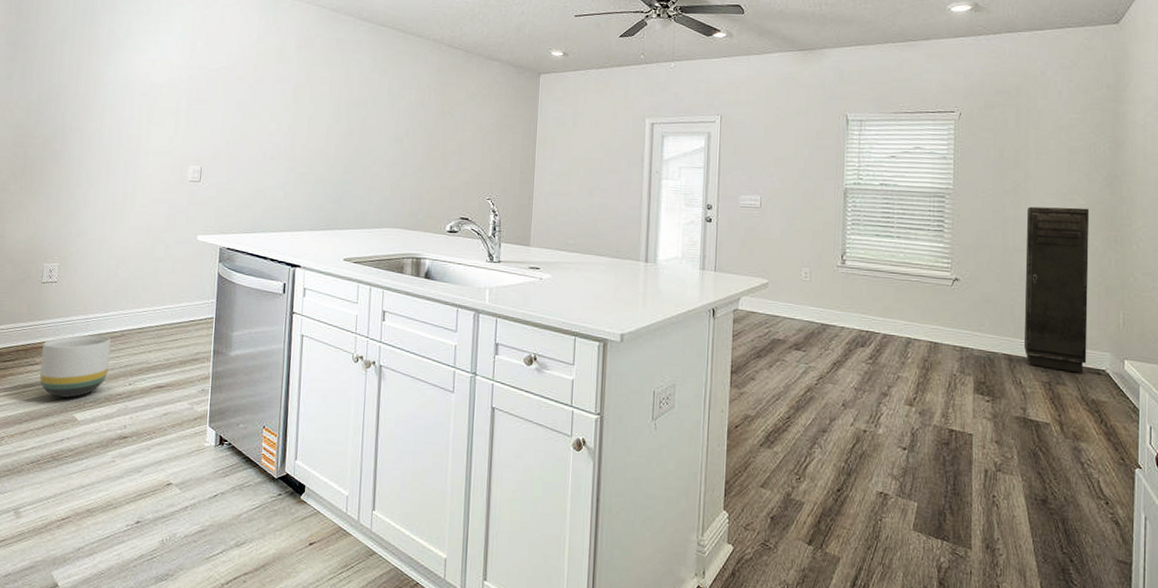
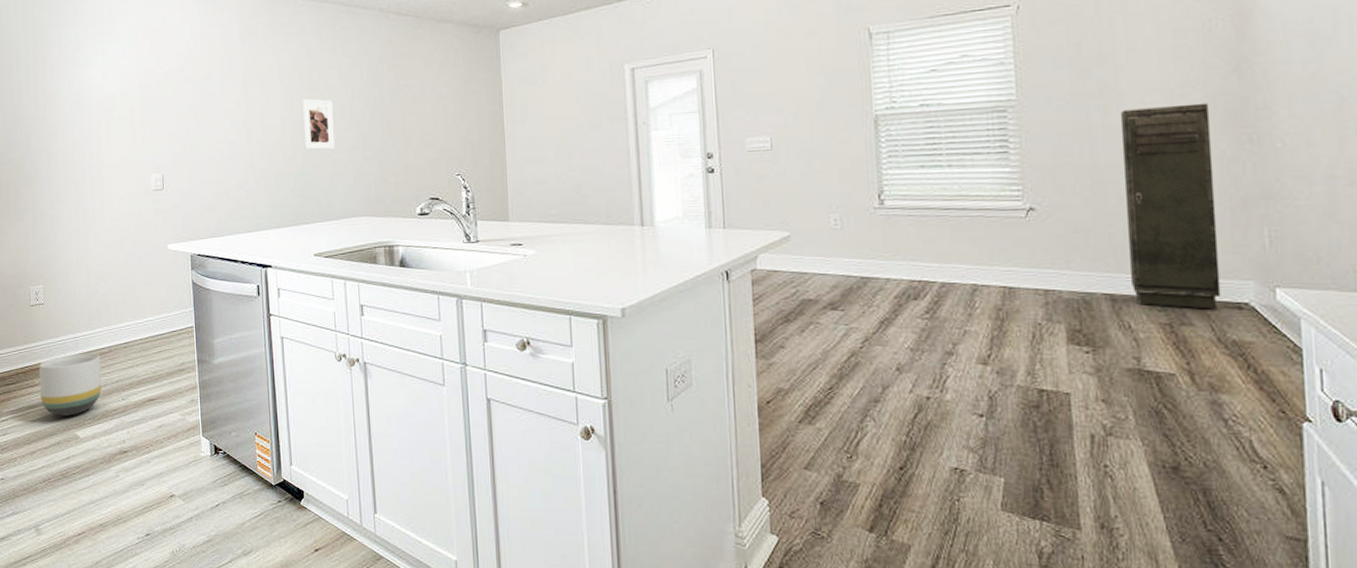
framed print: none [346,112,380,163] -> present [302,99,336,150]

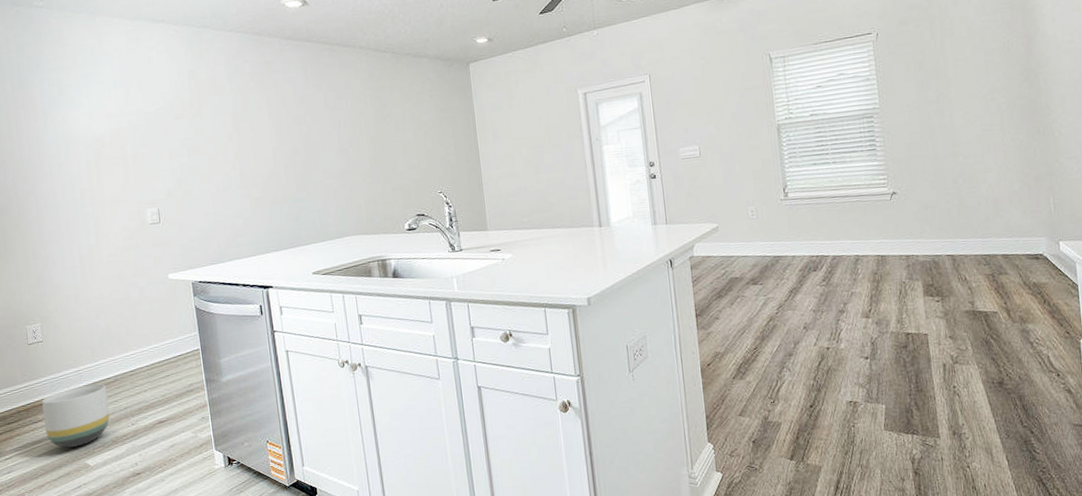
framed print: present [302,99,336,150] -> none [291,130,326,178]
storage cabinet: present [1120,103,1221,309] -> none [951,105,1025,262]

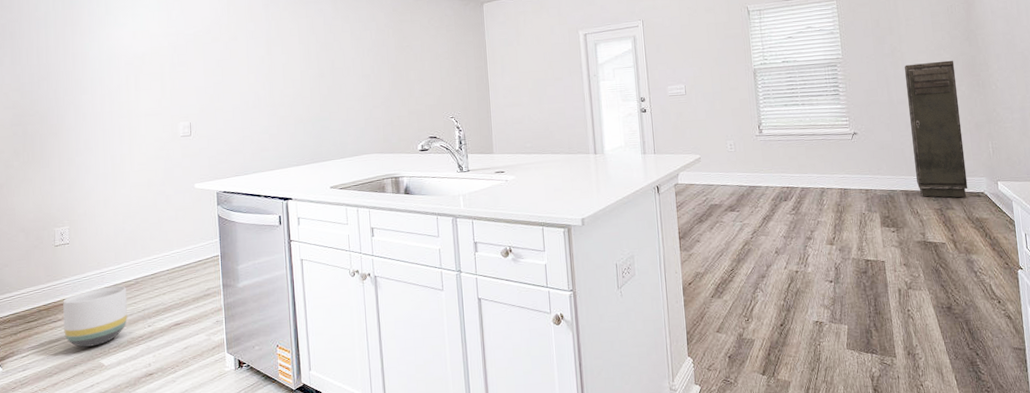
storage cabinet: none [951,105,1025,262] -> present [904,60,968,198]

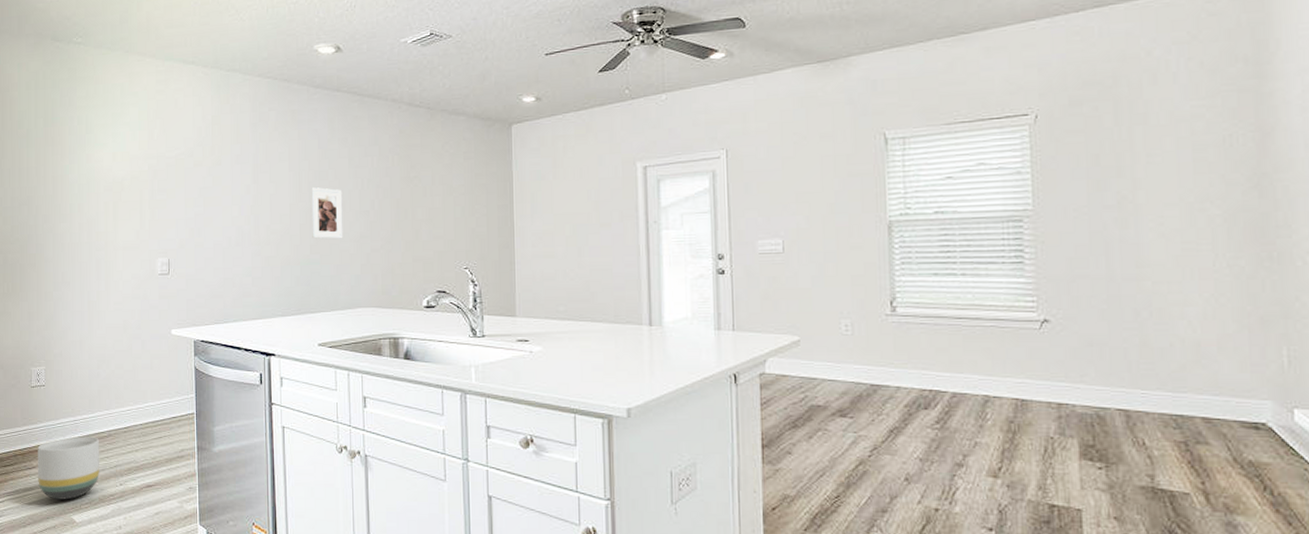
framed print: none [319,56,349,99] -> present [311,187,343,239]
storage cabinet: present [904,60,968,198] -> none [1137,218,1238,429]

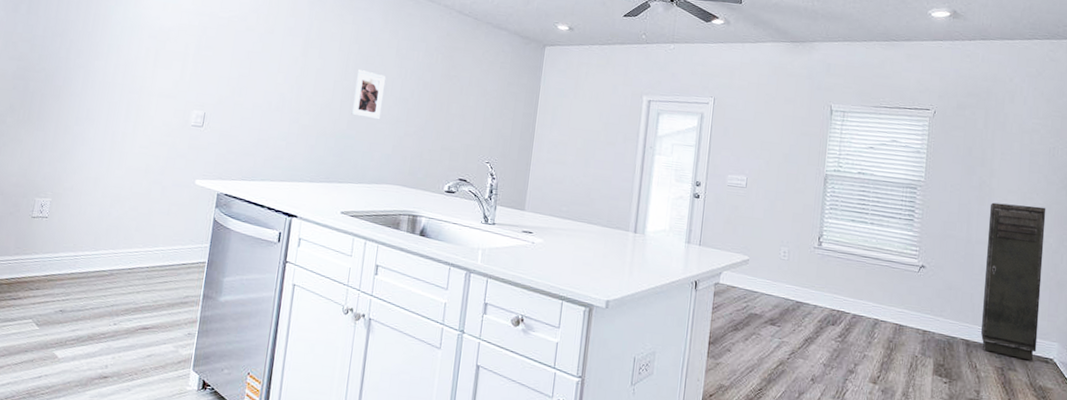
planter: present [38,436,99,500] -> none [21,272,99,335]
storage cabinet: none [1137,218,1238,429] -> present [981,202,1046,361]

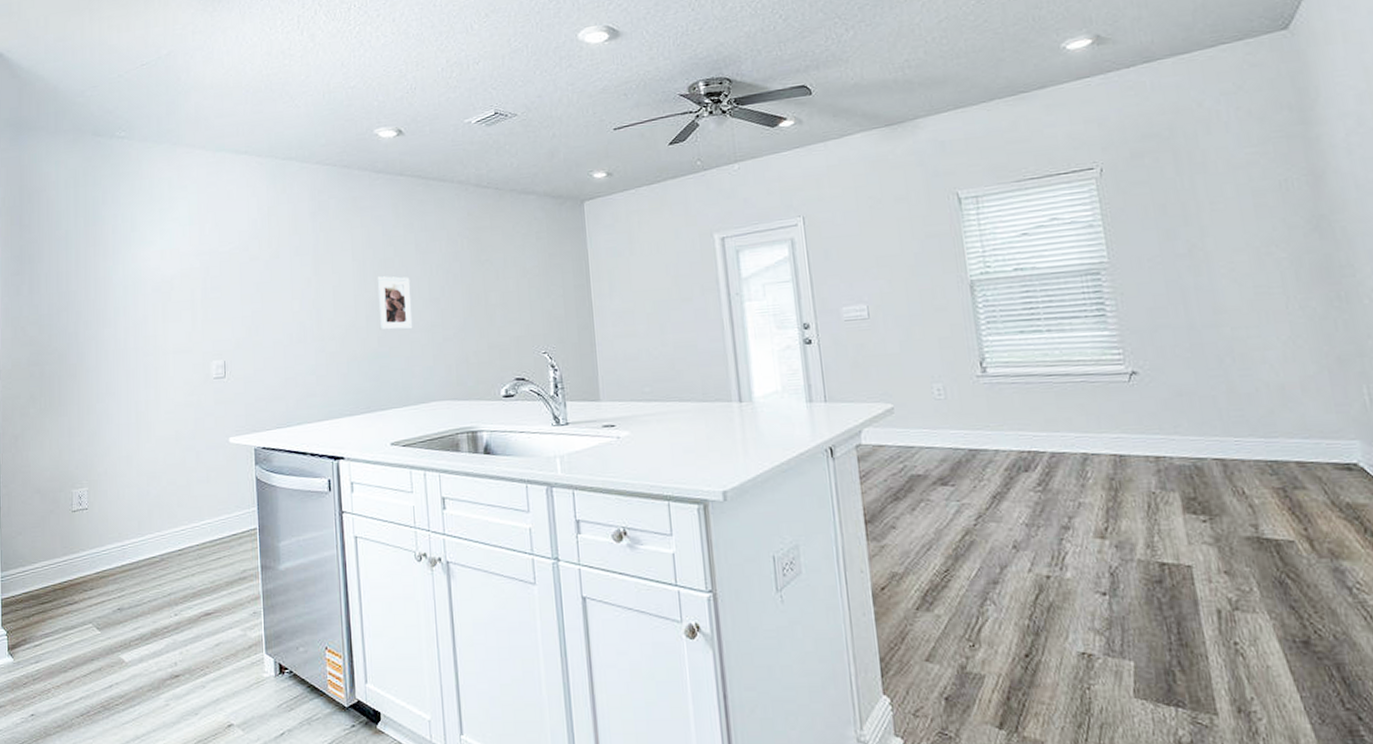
storage cabinet: present [981,202,1046,361] -> none [1210,261,1330,472]

